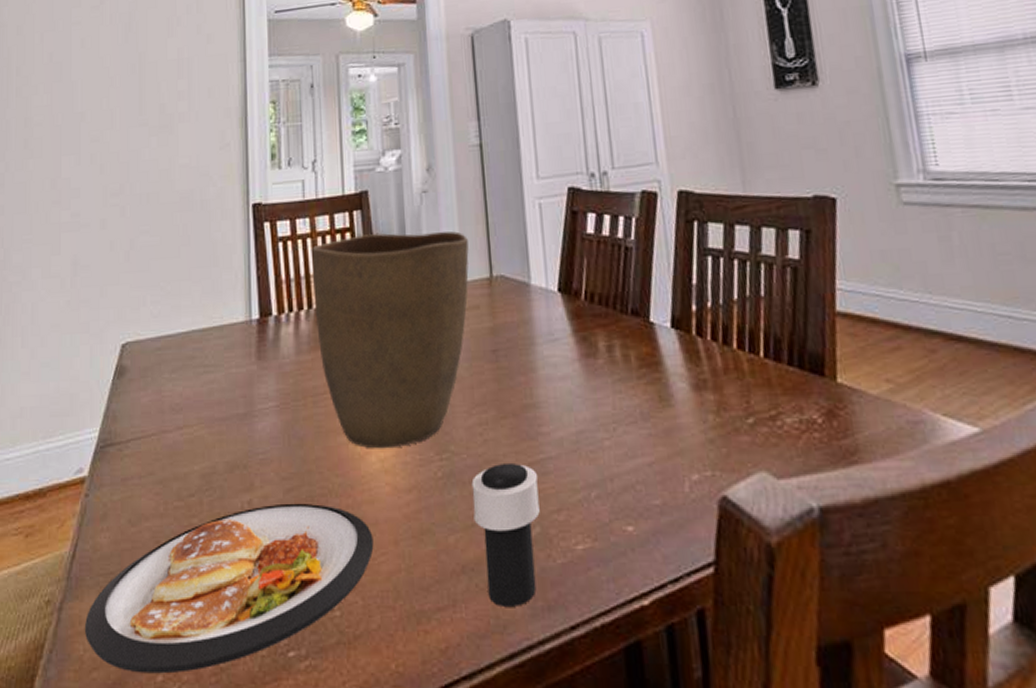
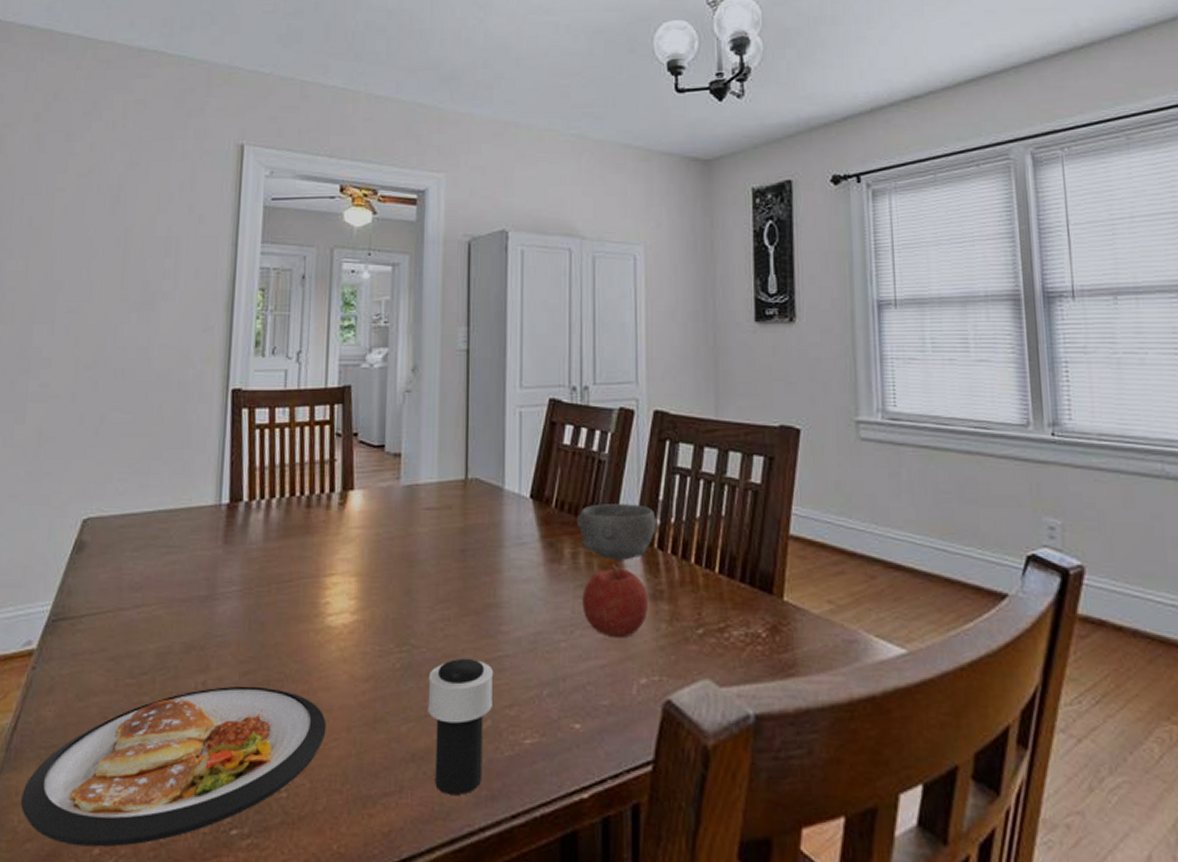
vase: present [311,231,469,449] -> none [287,429,447,639]
bowl: none [608,290,696,351] -> present [576,504,659,560]
fruit: none [622,356,693,433] -> present [582,565,648,638]

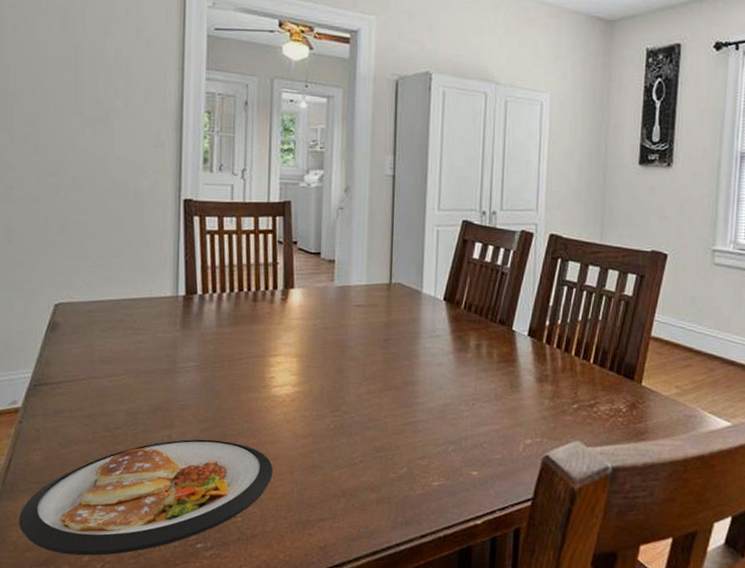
cup: present [427,659,493,795] -> none [356,422,409,521]
bowl: present [576,504,659,560] -> none [481,307,548,352]
fruit: present [582,565,648,638] -> none [483,355,536,410]

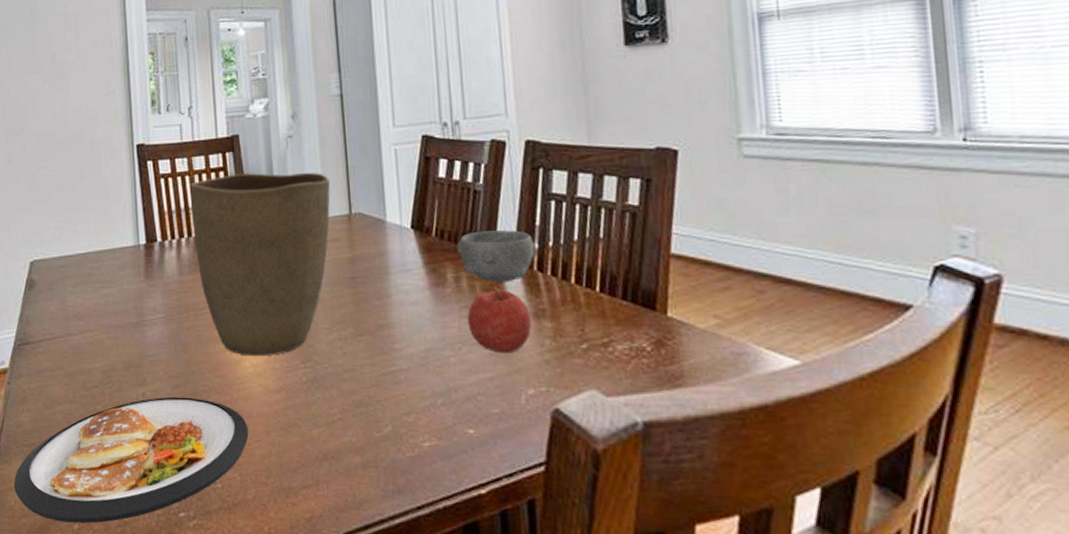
vase: none [236,237,374,405] -> present [189,172,330,357]
bowl: none [481,307,548,352] -> present [456,230,538,283]
fruit: none [483,355,536,410] -> present [467,287,532,353]

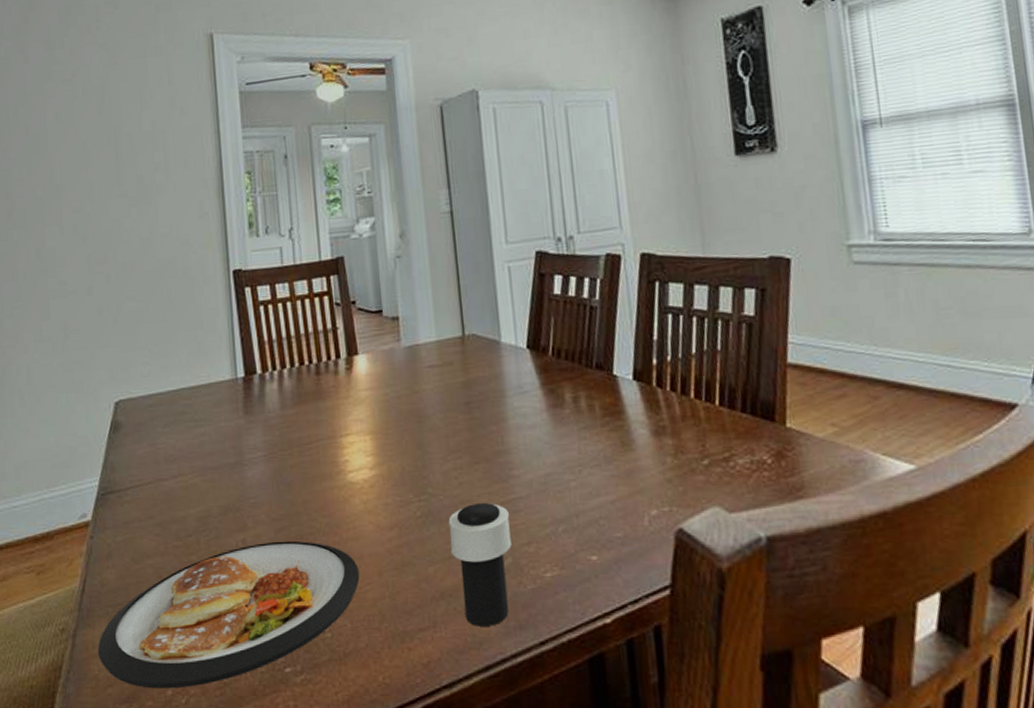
vase: present [189,172,330,357] -> none [291,293,442,493]
cup: none [332,373,392,489] -> present [448,503,512,626]
bowl: present [456,230,538,283] -> none [574,346,656,401]
fruit: present [467,287,532,353] -> none [587,405,652,474]

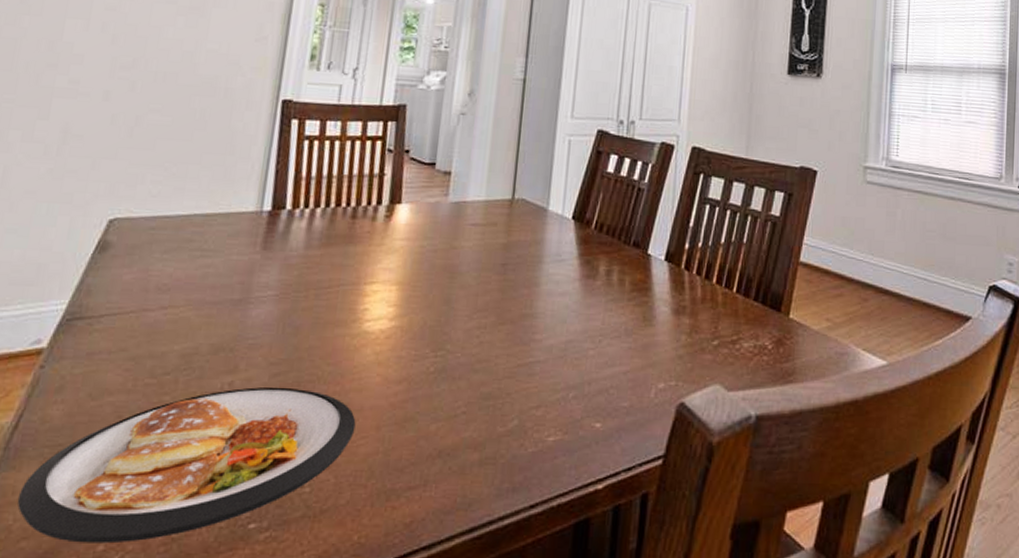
cup: present [448,503,512,626] -> none [457,364,524,487]

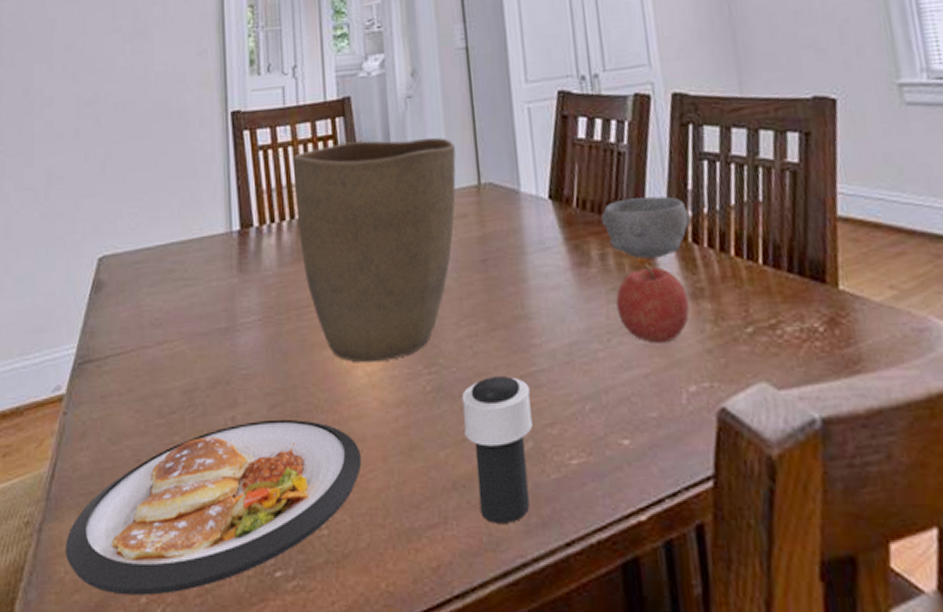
vase: none [330,145,497,343] -> present [292,137,456,363]
cup: none [457,364,524,487] -> present [461,377,533,523]
fruit: none [612,282,672,348] -> present [616,264,690,344]
bowl: none [613,227,688,279] -> present [600,196,692,259]

